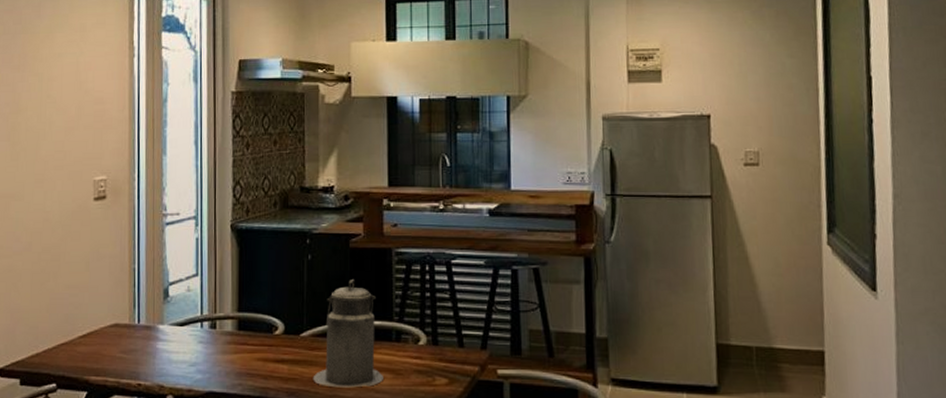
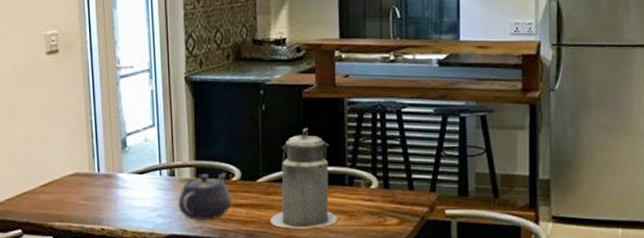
teapot: none [218,327,274,376] -> present [177,173,232,220]

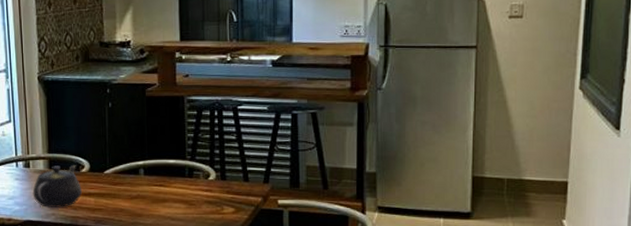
canister: present [270,128,337,229] -> none [116,124,178,216]

